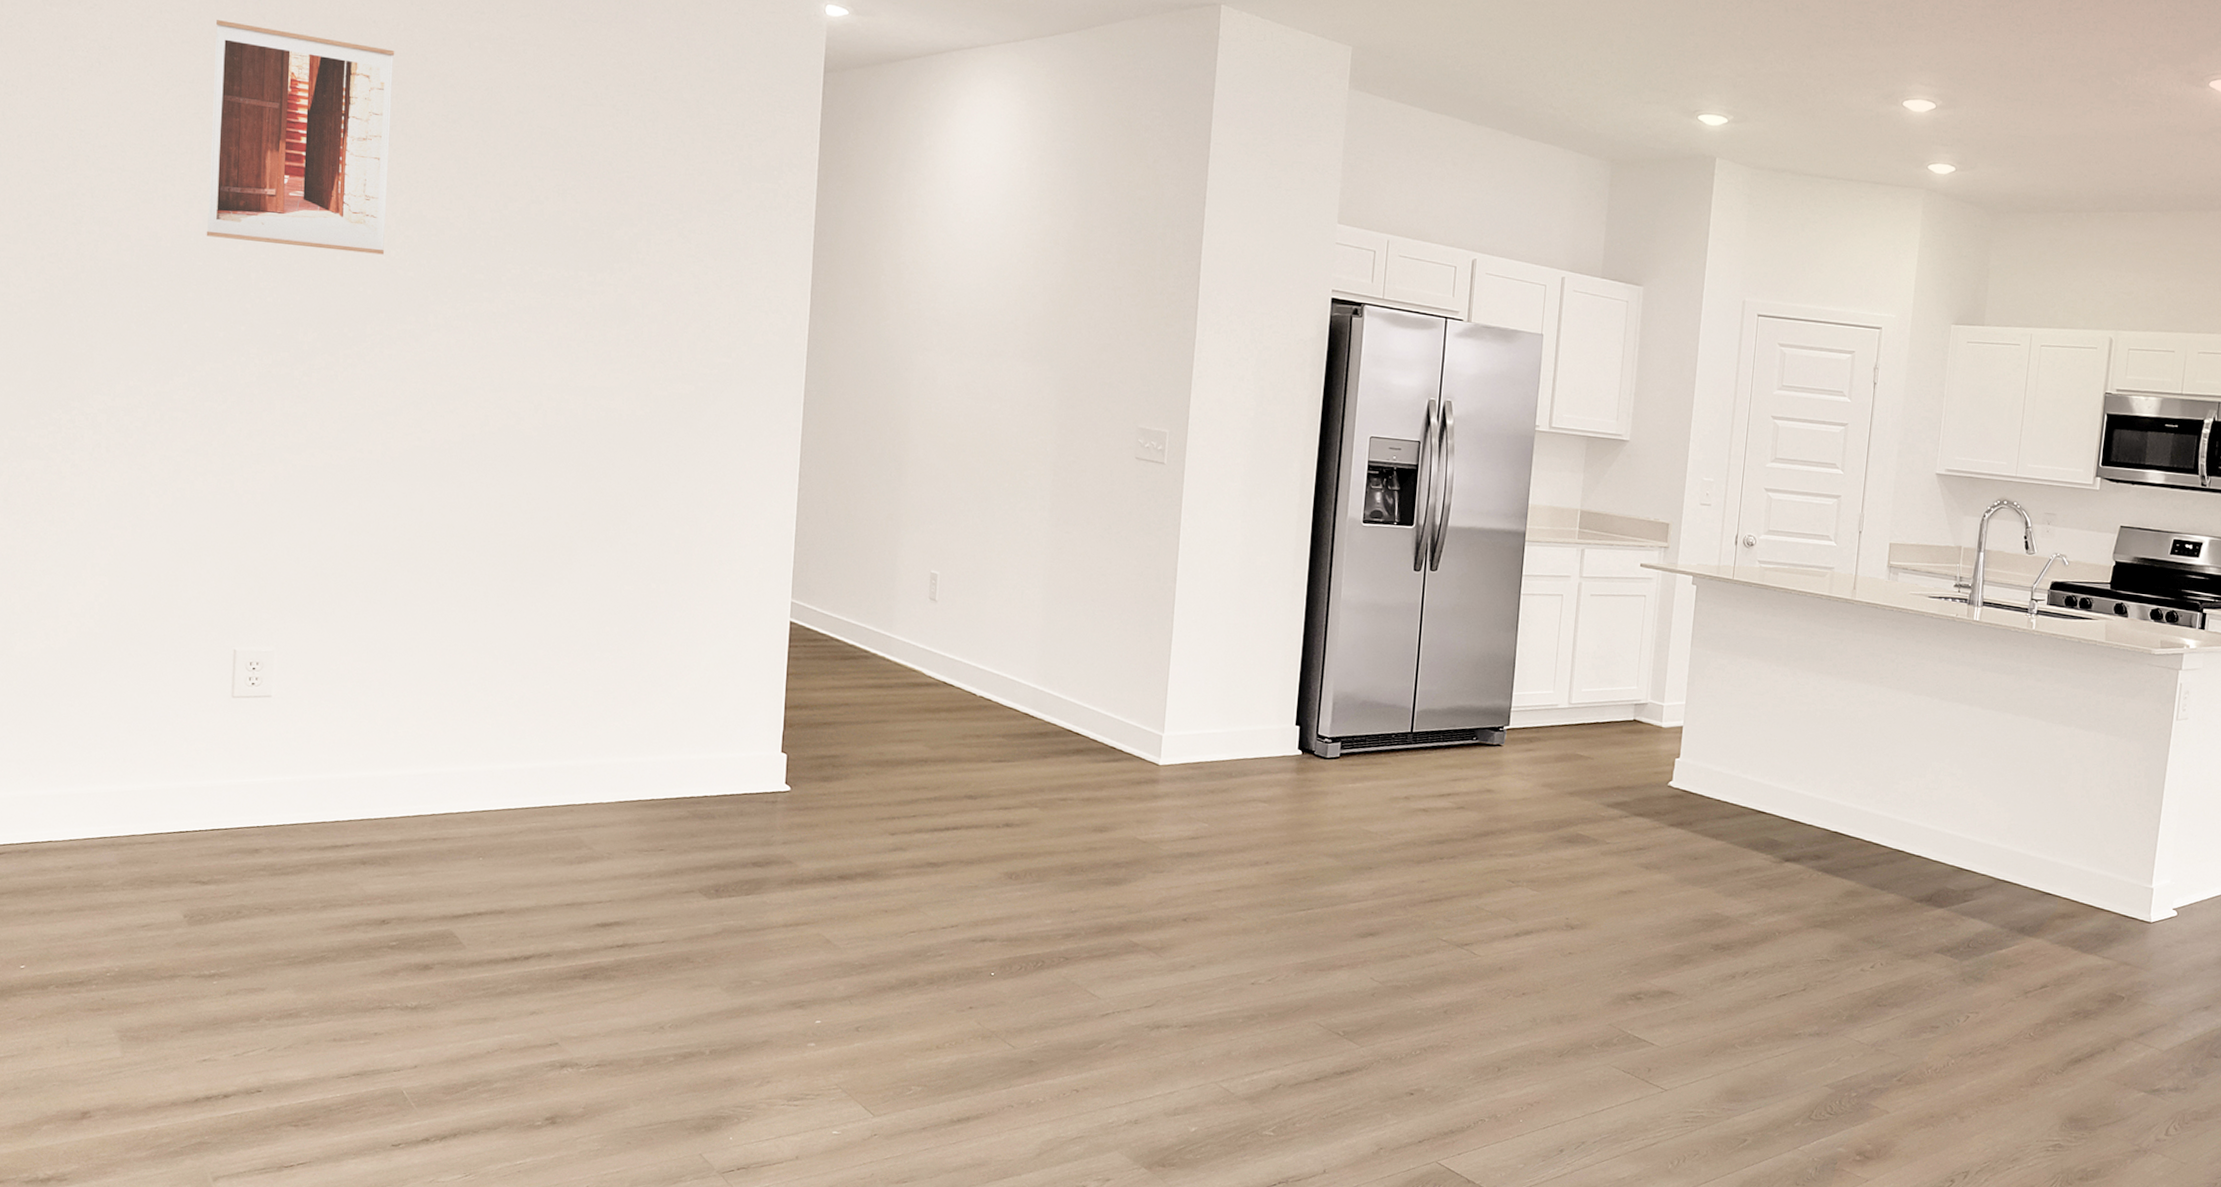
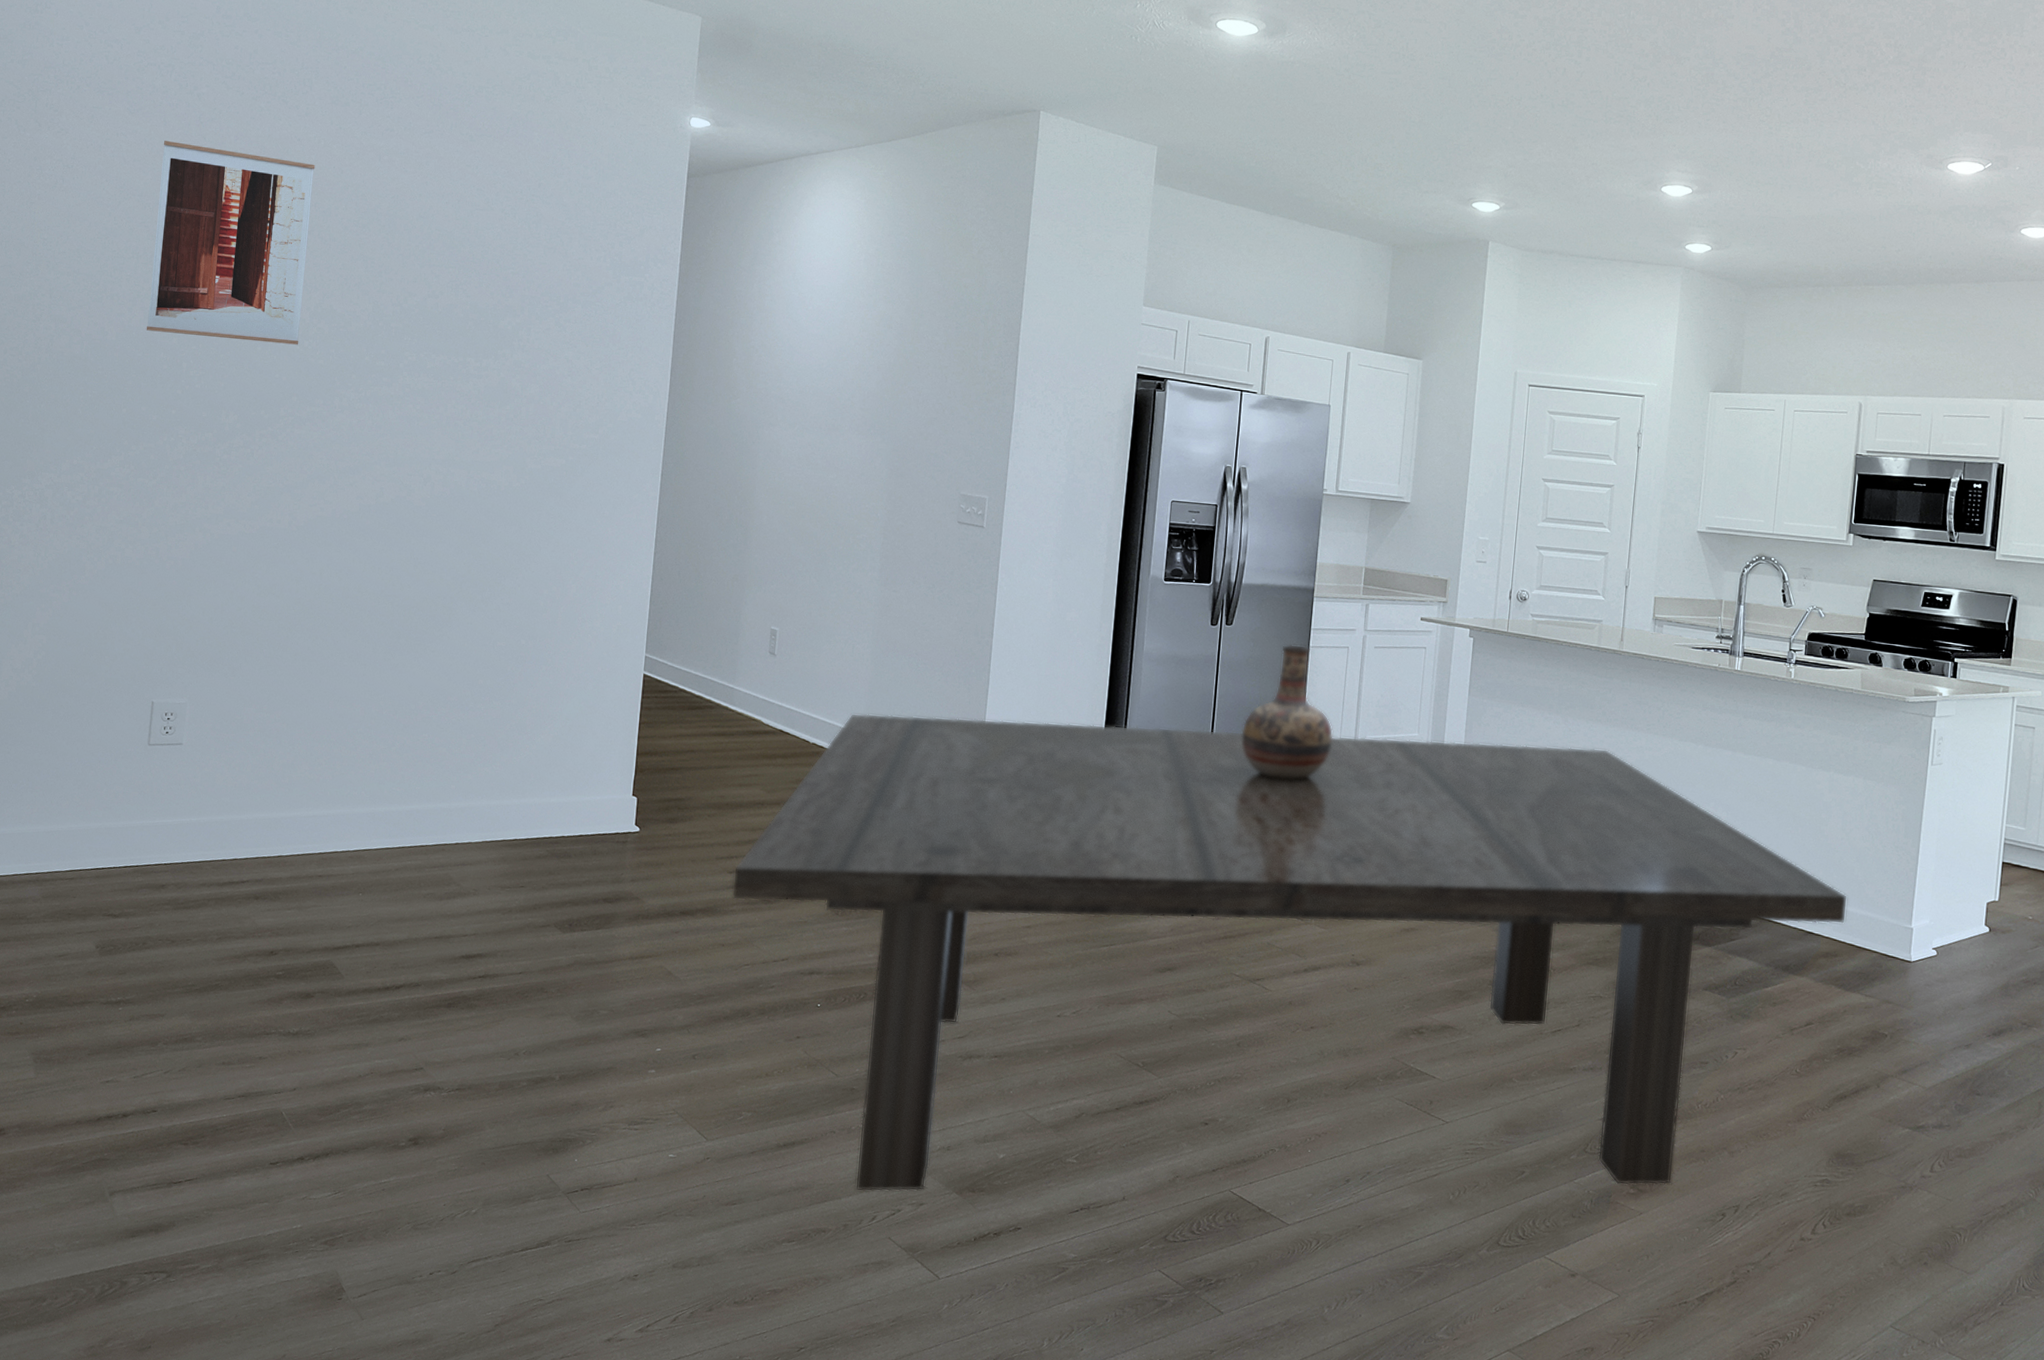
dining table: none [894,663,2087,1168] -> present [731,713,1848,1192]
vase: none [1446,591,1547,735] -> present [1240,644,1334,780]

